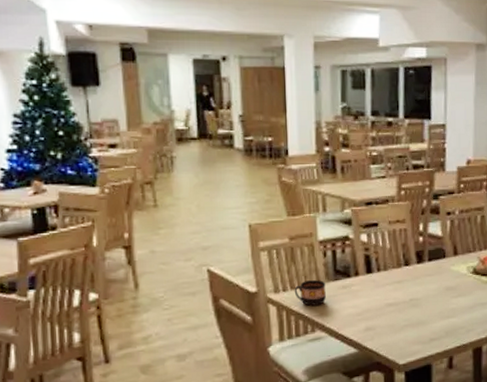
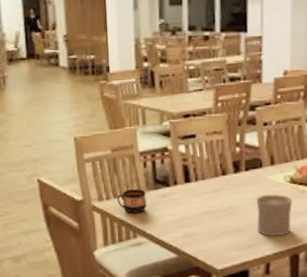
cup: none [439,285,475,330] -> present [256,194,292,237]

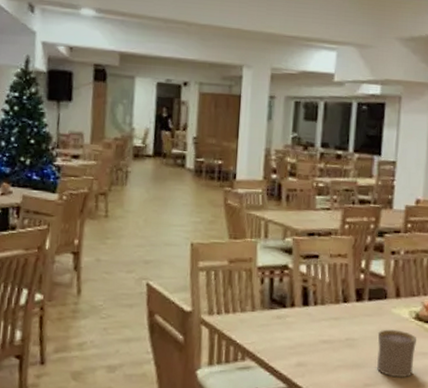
cup: present [117,189,147,213] -> none [228,306,260,333]

